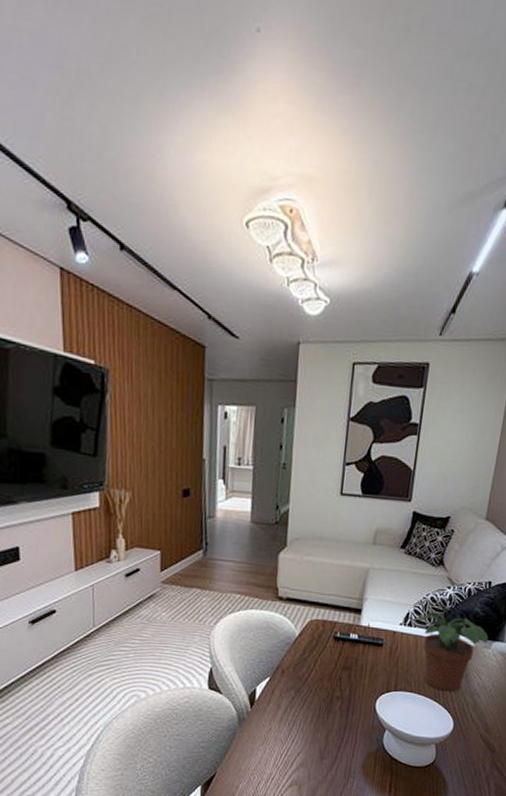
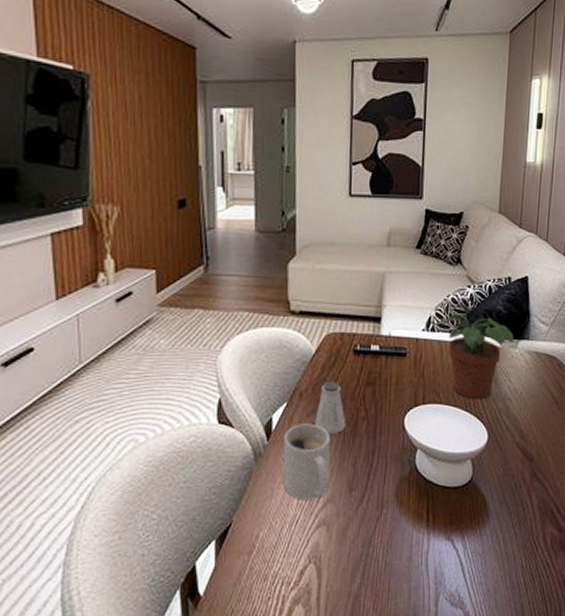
mug: none [262,696,307,762] -> present [283,423,331,500]
saltshaker: none [293,662,322,709] -> present [315,381,346,434]

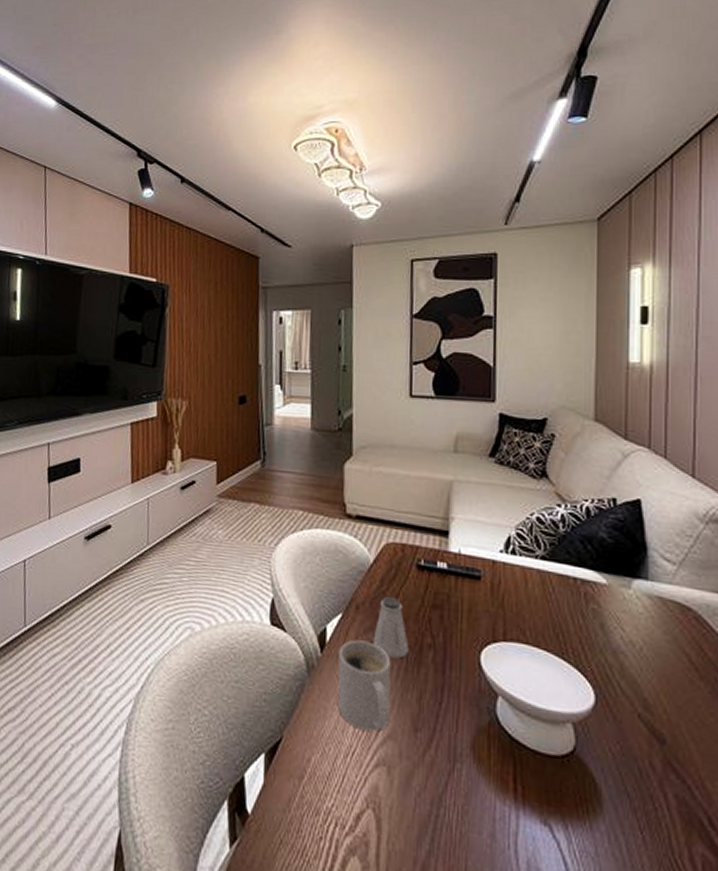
potted plant: present [435,313,514,400] -> none [516,536,625,648]

